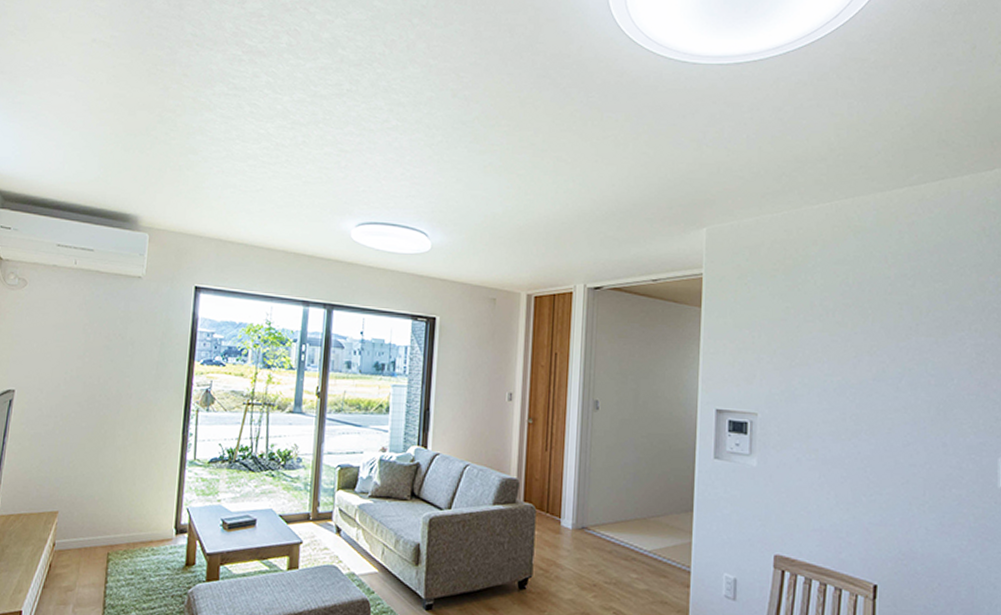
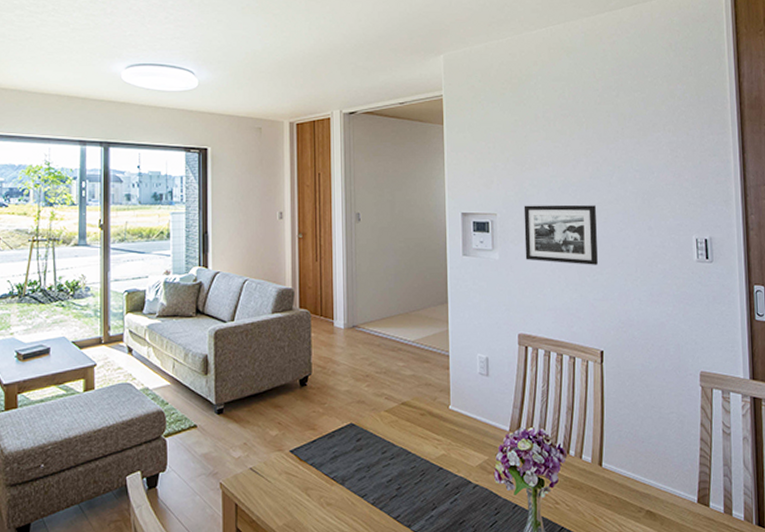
picture frame: none [788,406,878,483] -> present [524,204,598,265]

